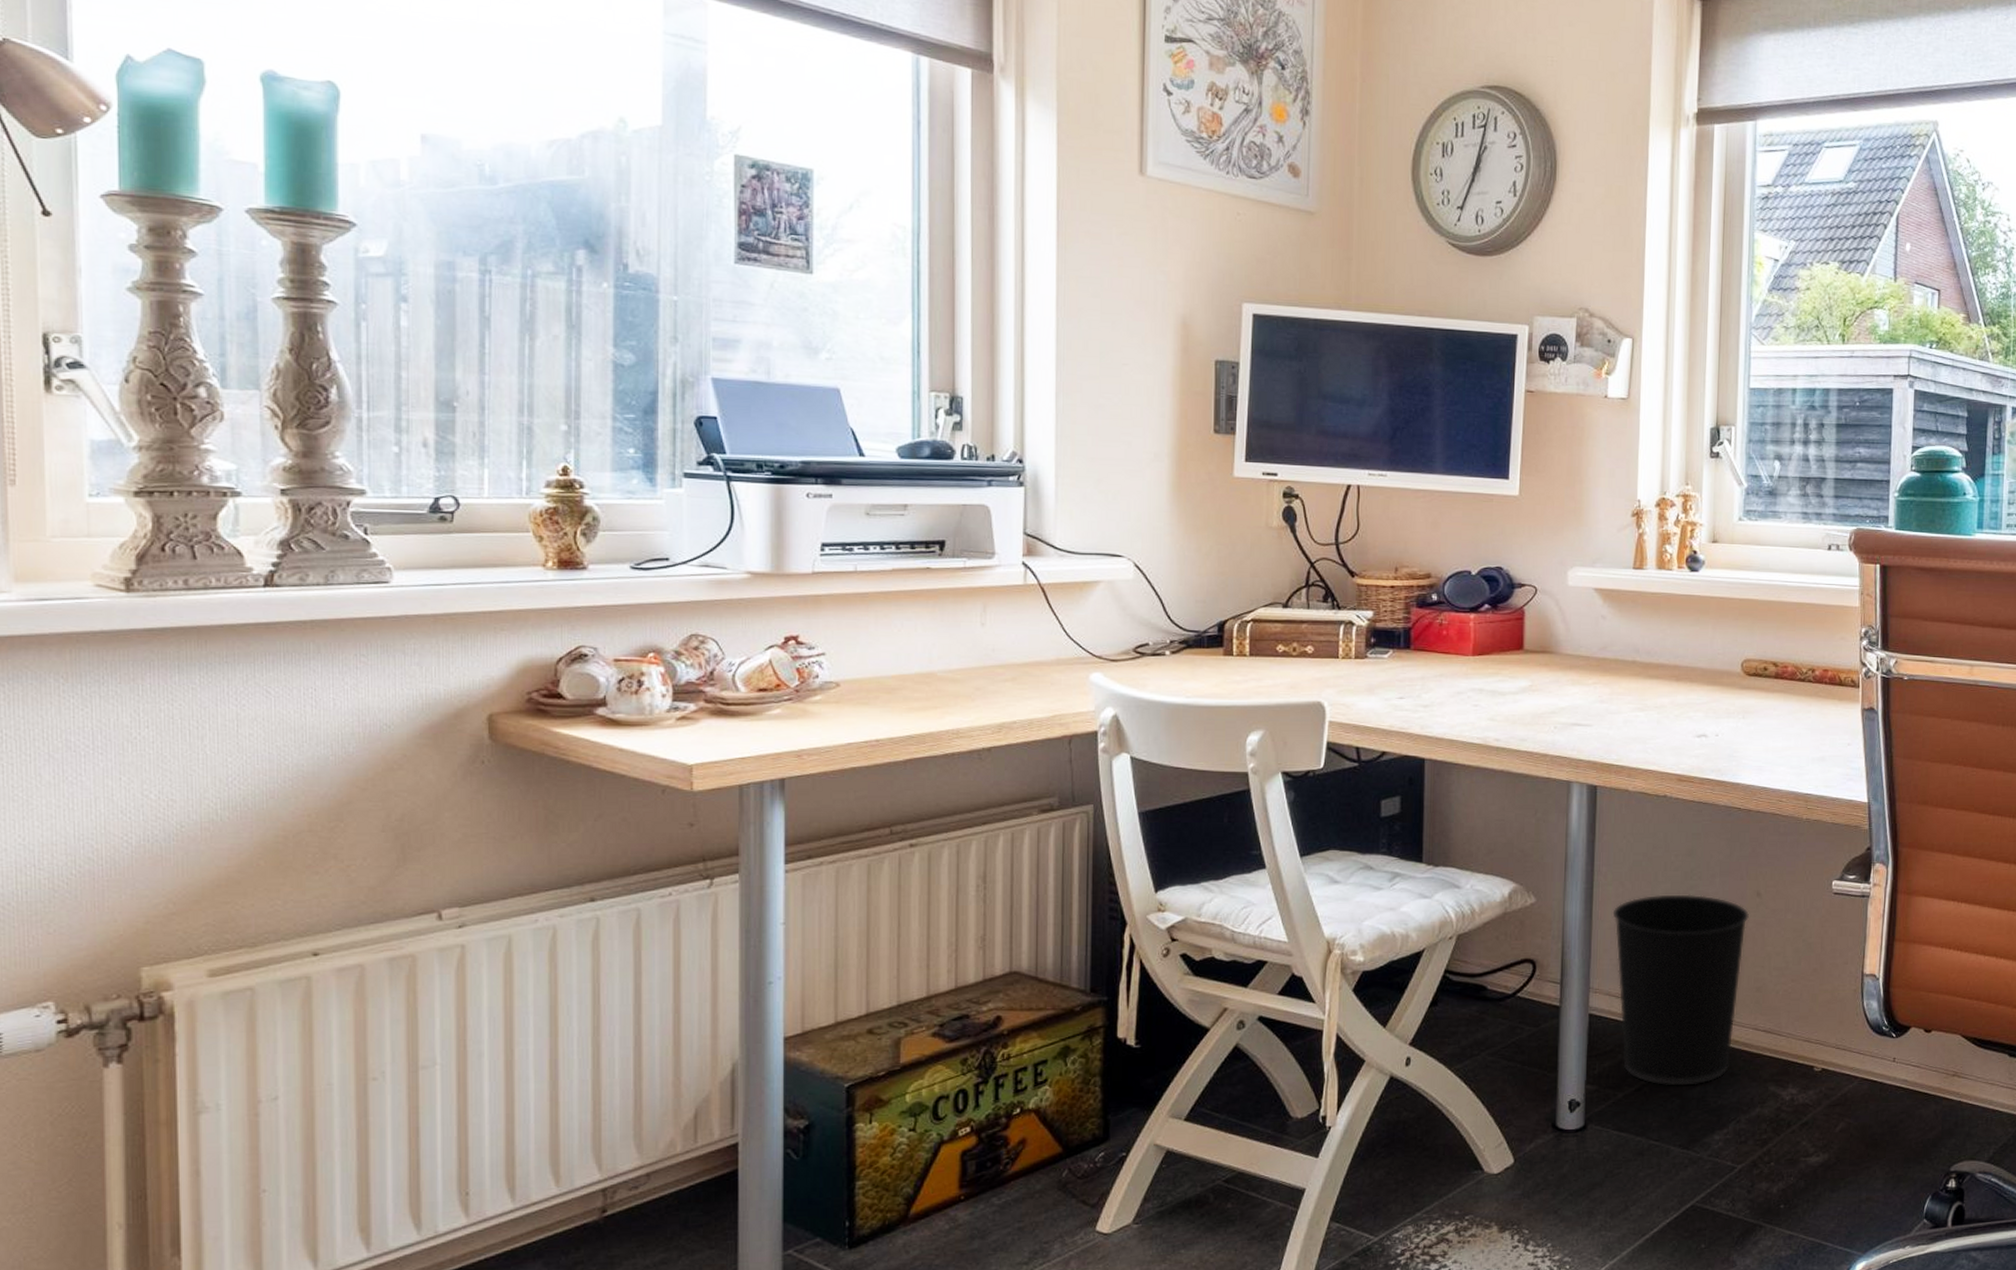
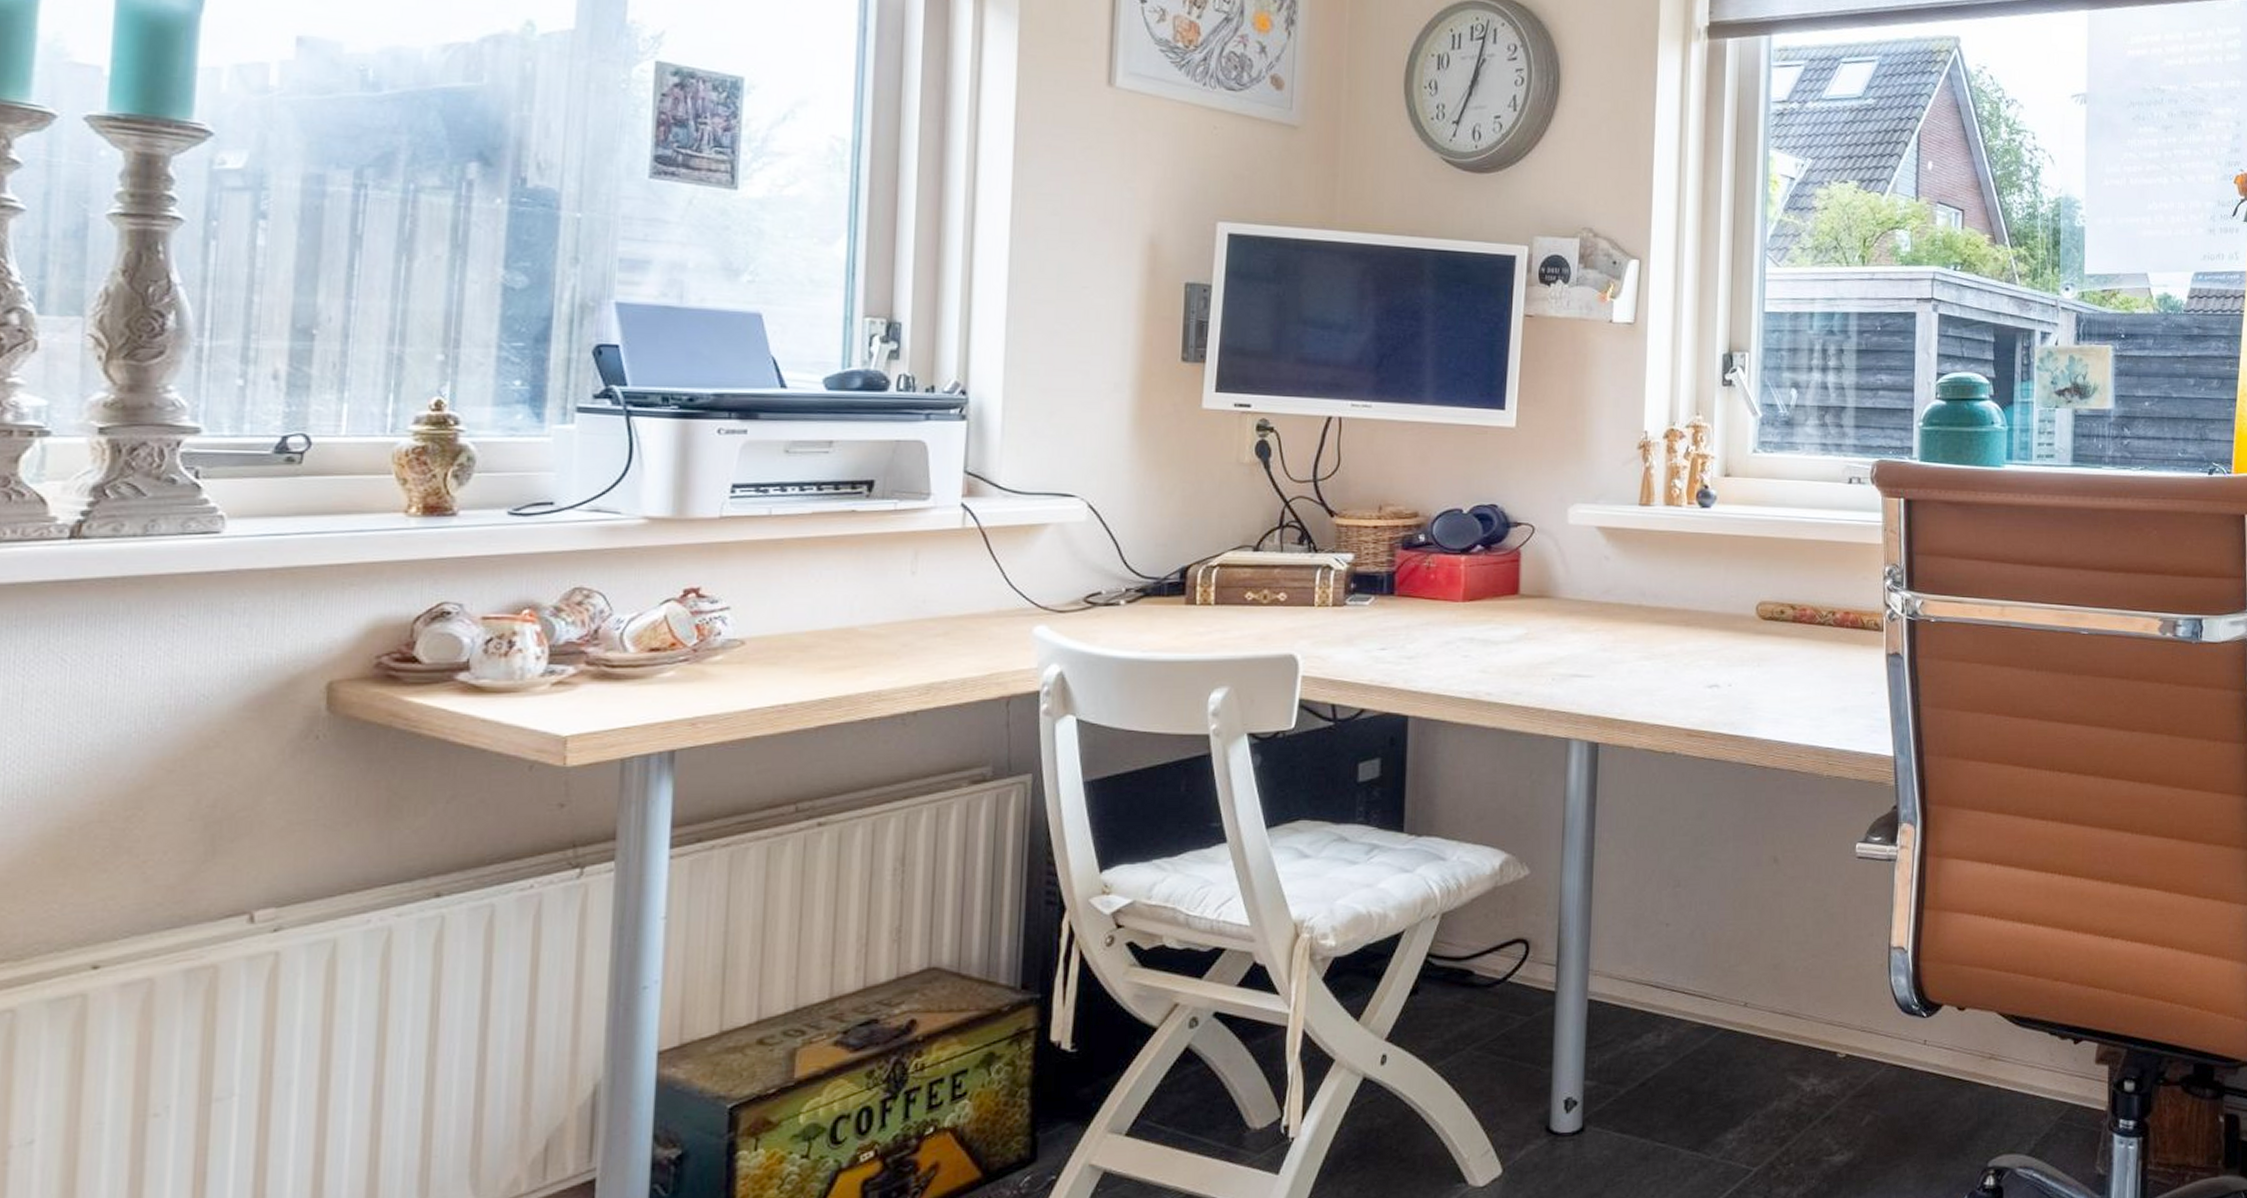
wastebasket: present [1612,894,1749,1086] -> none [1615,862,1765,1080]

